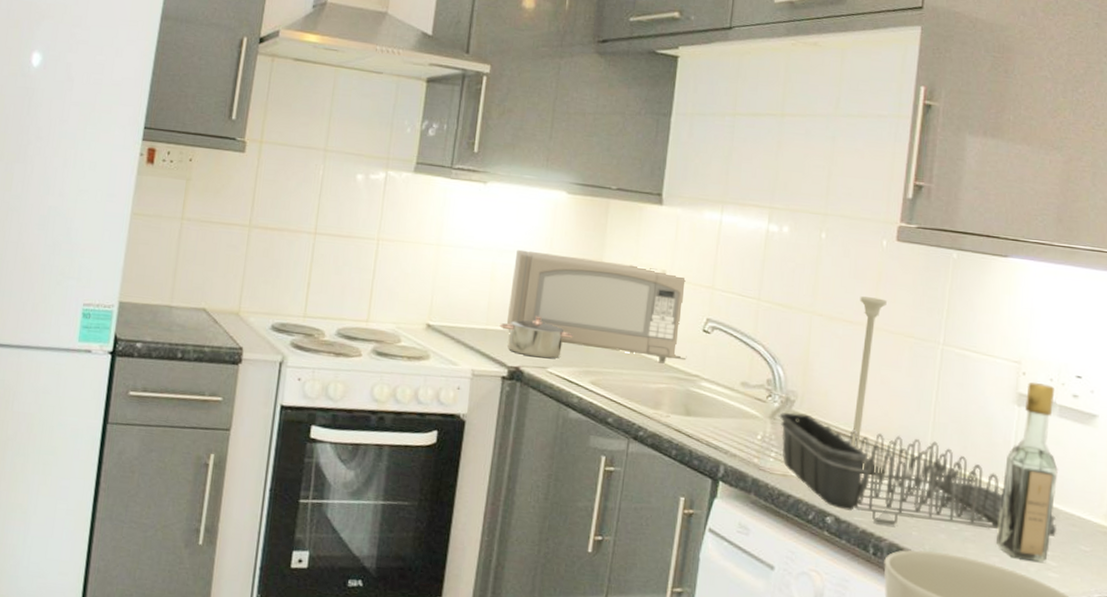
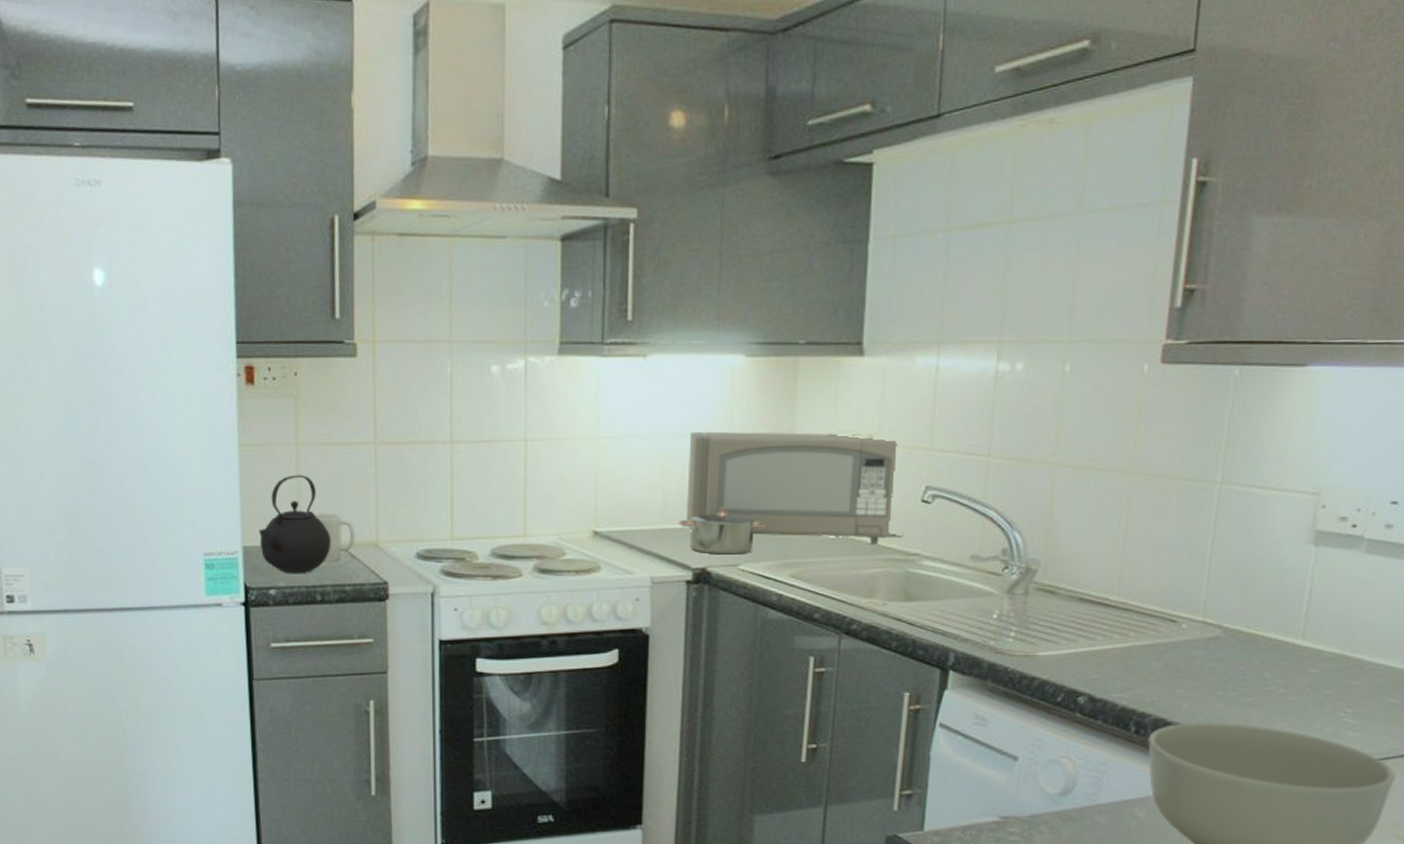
kettle: none [134,244,199,332] -> present [259,475,332,573]
mug: none [187,279,222,325] -> present [314,512,356,563]
dish rack: present [779,412,1057,537] -> none [1018,584,1361,699]
candlestick: present [851,296,887,474] -> none [1107,437,1149,643]
bottle: present [997,381,1058,562] -> none [1285,515,1364,721]

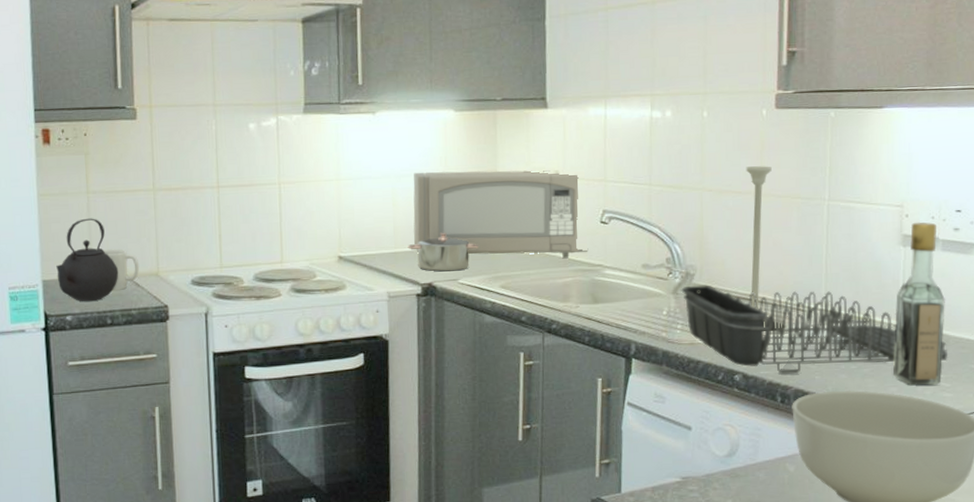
dish rack: none [1018,584,1361,699] -> present [681,285,948,374]
candlestick: none [1107,437,1149,643] -> present [746,166,783,330]
bottle: none [1285,515,1364,721] -> present [893,222,945,385]

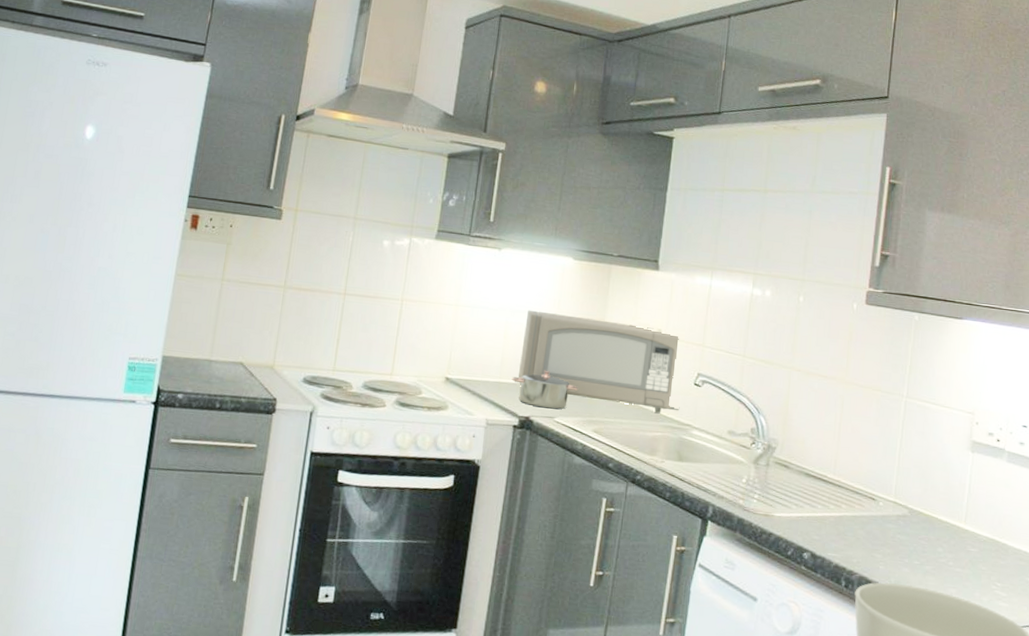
kettle: present [56,218,119,301] -> none [177,303,237,384]
mug: present [103,249,140,292] -> none [226,335,258,377]
dish rack: present [681,285,948,374] -> none [762,458,1007,570]
candlestick: present [746,166,783,330] -> none [825,354,857,514]
bottle: present [893,222,945,385] -> none [954,430,1007,593]

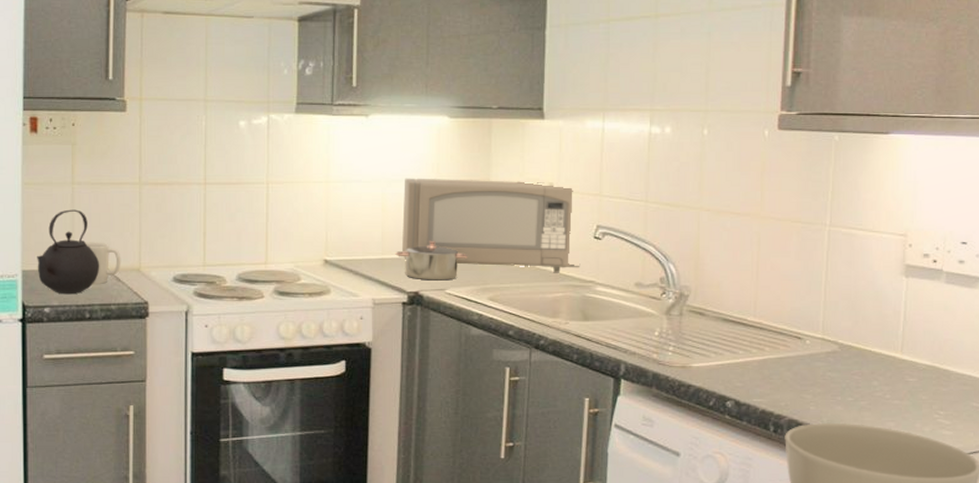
kettle: none [177,303,237,384] -> present [37,209,100,294]
mug: none [226,335,258,377] -> present [85,242,121,285]

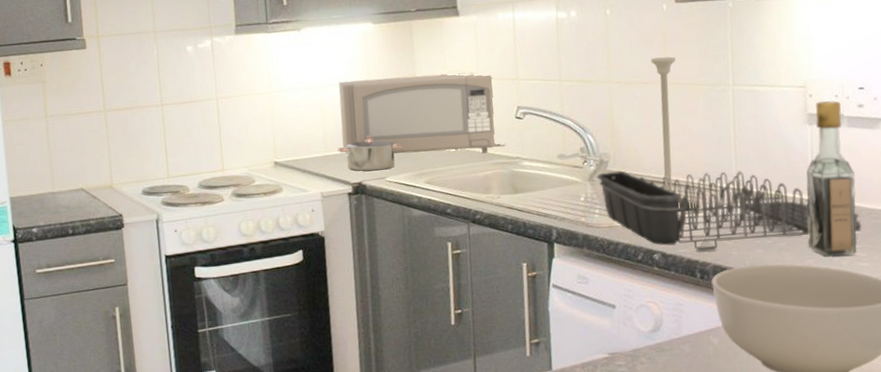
kettle: present [37,209,100,294] -> none [21,139,77,215]
mug: present [85,242,121,285] -> none [62,165,96,204]
dish rack: none [674,307,949,403] -> present [596,170,862,251]
candlestick: none [745,188,779,356] -> present [650,56,697,210]
bottle: none [892,252,947,422] -> present [806,100,857,256]

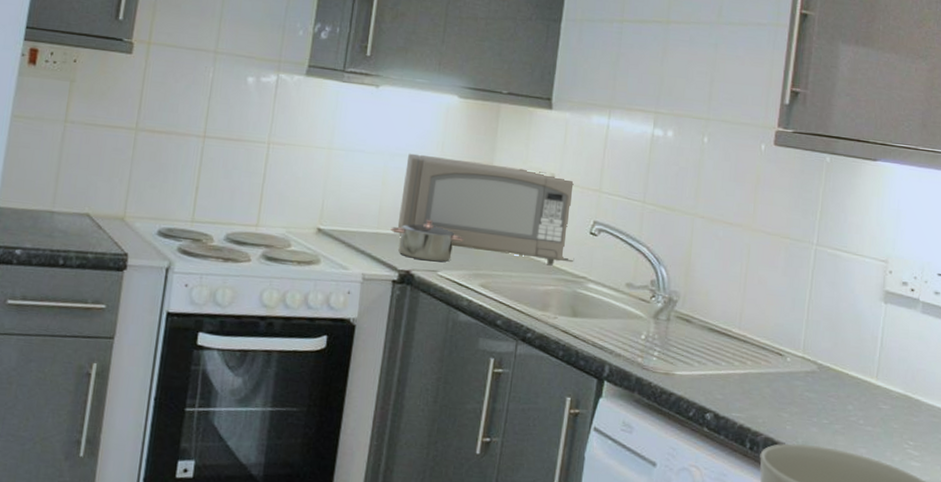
dish rack: present [596,170,862,251] -> none [662,312,920,427]
candlestick: present [650,56,697,210] -> none [730,199,765,371]
bottle: present [806,100,857,256] -> none [864,280,921,452]

